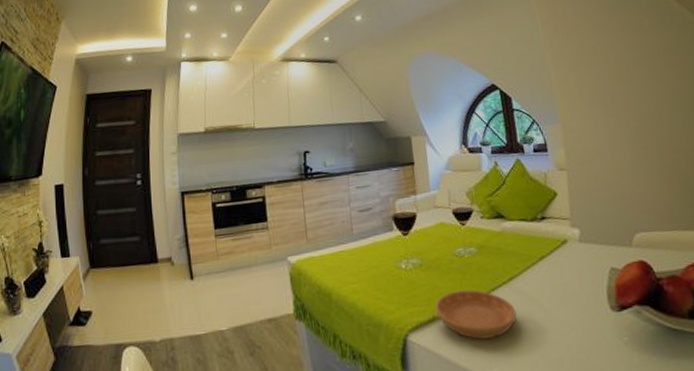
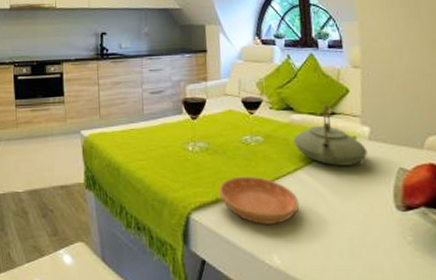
teapot: none [505,209,580,271] -> present [292,104,368,166]

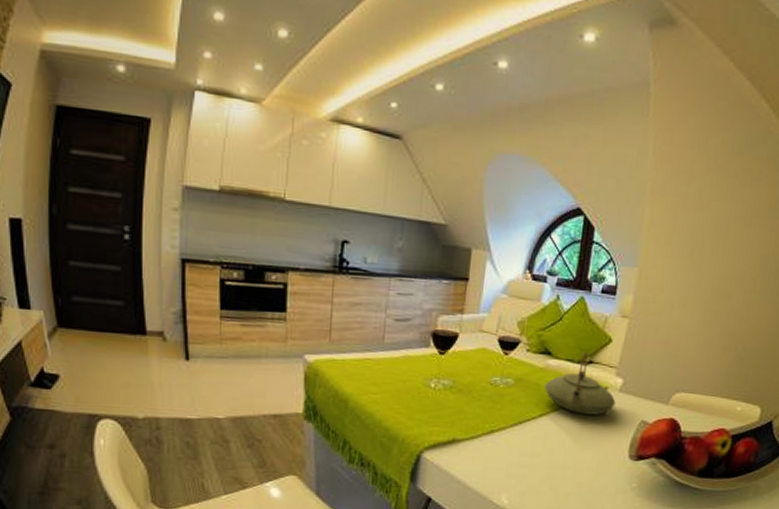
saucer: present [218,176,299,224] -> none [456,417,538,467]

